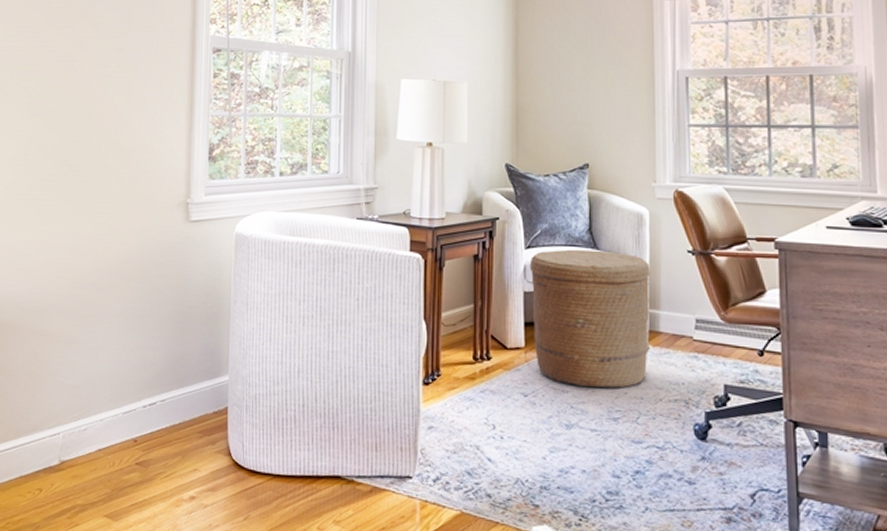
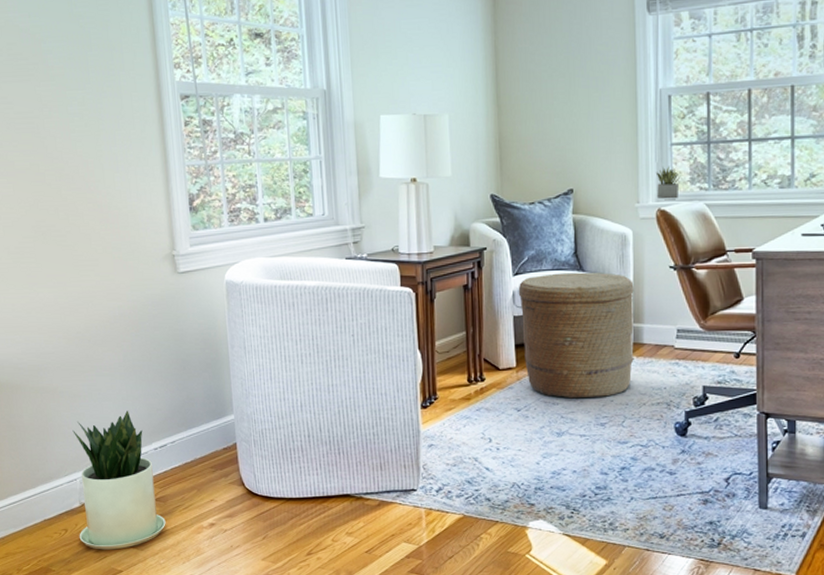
planter: none [53,362,145,518] -> present [72,410,166,550]
succulent plant: none [673,147,698,181] -> present [655,166,680,199]

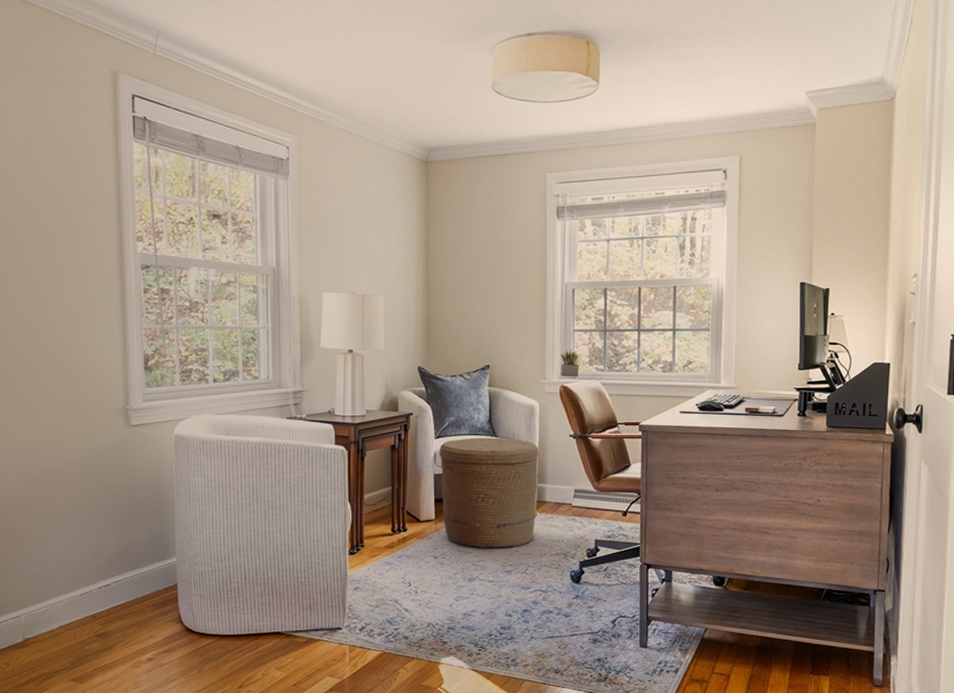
planter: present [72,410,166,550] -> none [20,551,106,683]

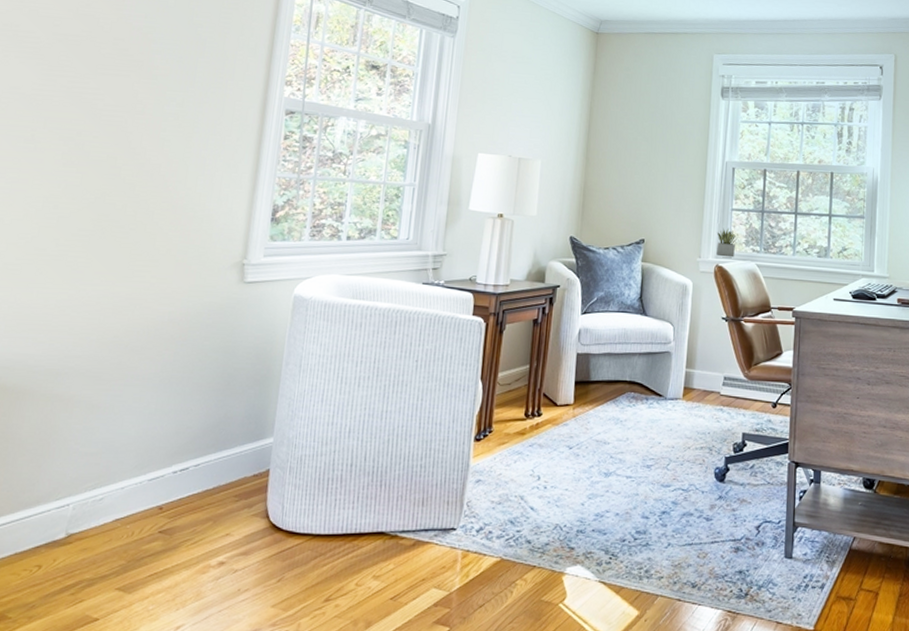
basket: present [439,437,539,548] -> none [582,315,690,439]

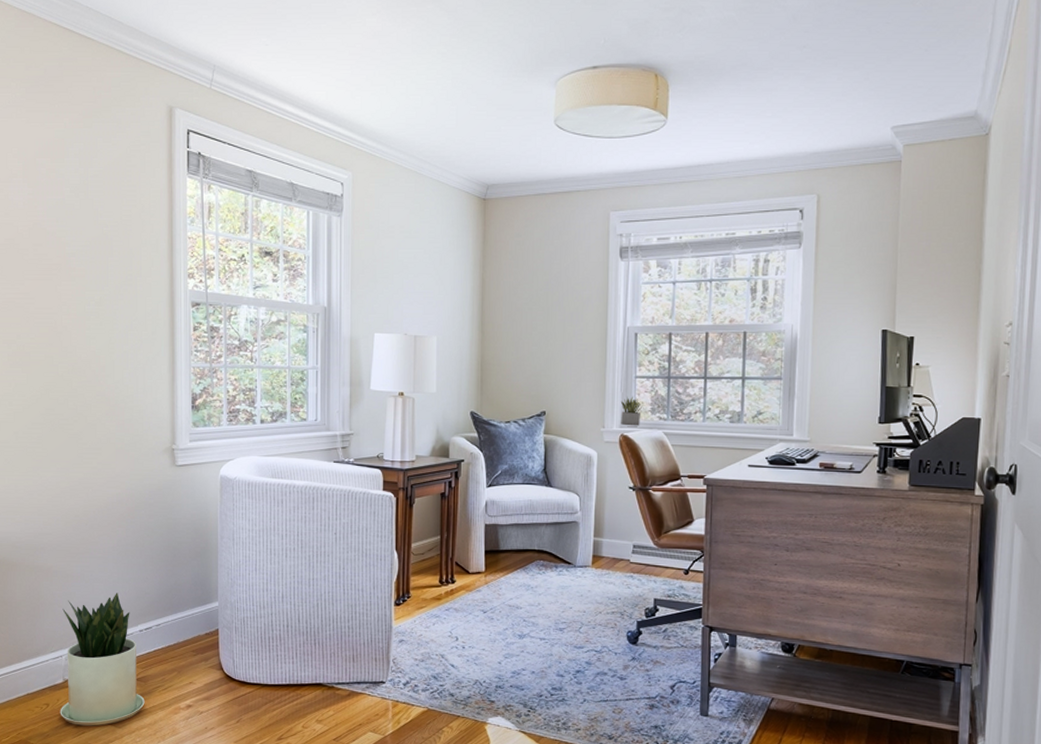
planter: none [54,426,167,592] -> present [60,592,145,726]

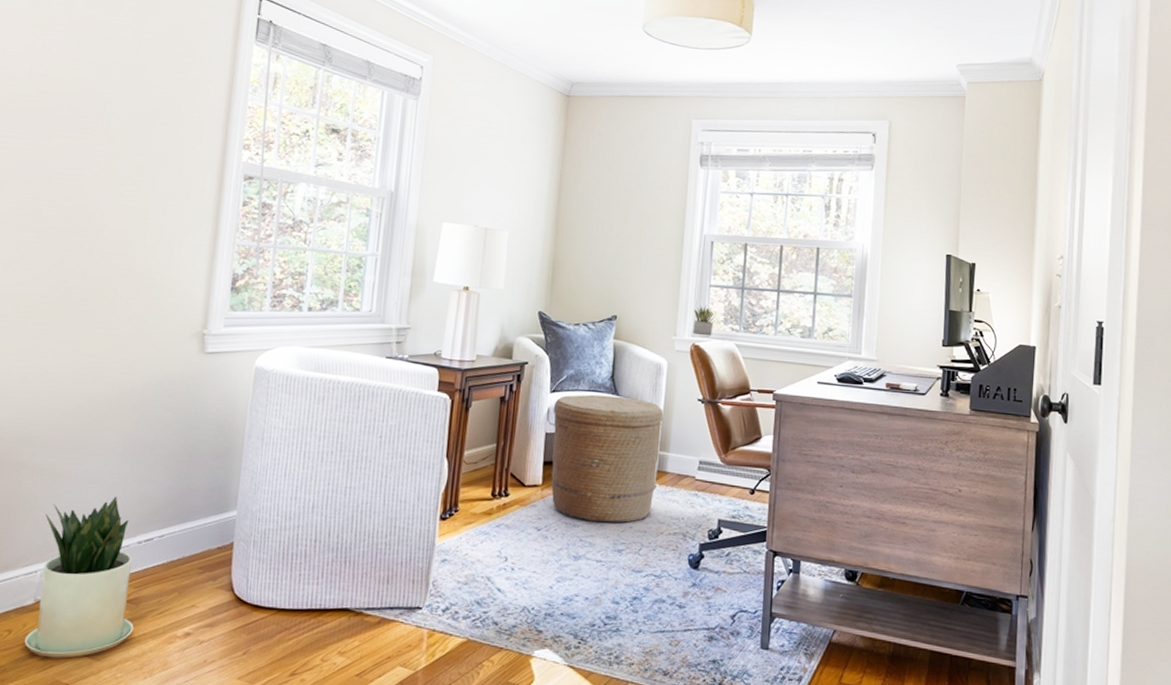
basket: none [490,487,596,604] -> present [551,394,664,523]

